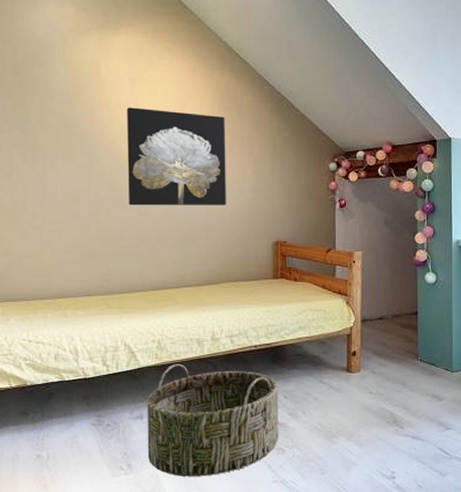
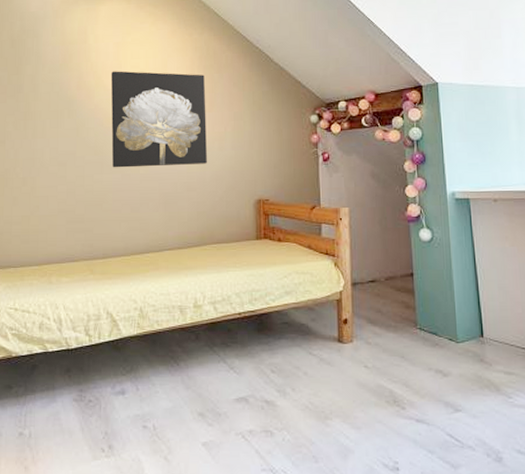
basket: present [147,363,278,476] -> none [129,333,266,462]

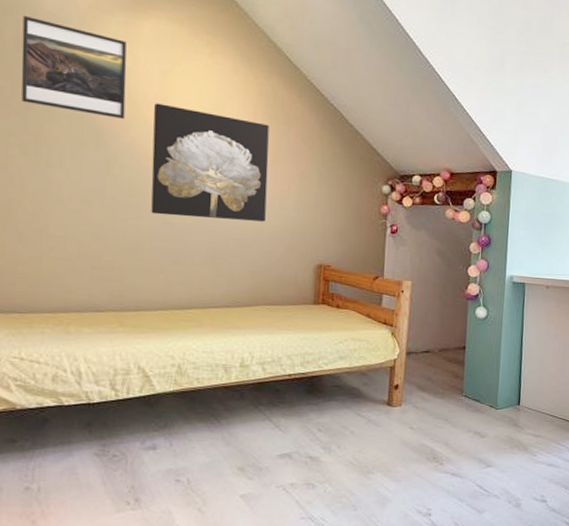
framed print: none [14,18,90,89] -> present [21,16,127,119]

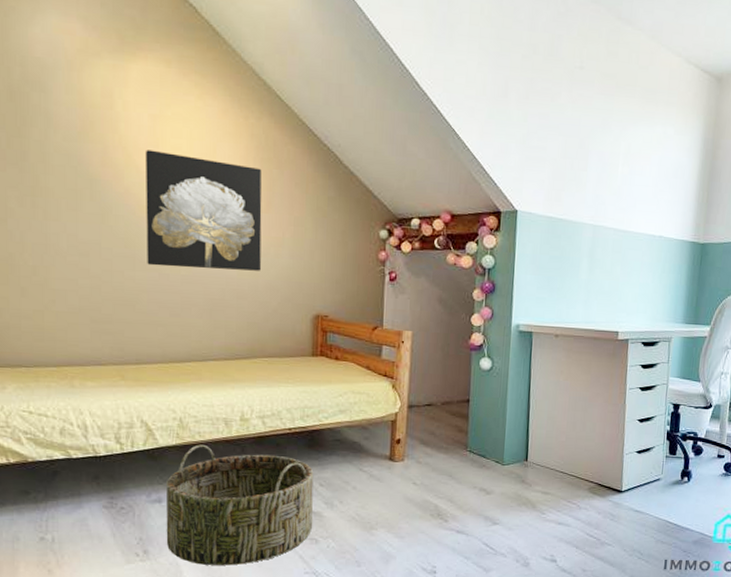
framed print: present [21,16,127,119] -> none [13,64,117,167]
basket: none [159,390,312,512] -> present [166,444,314,566]

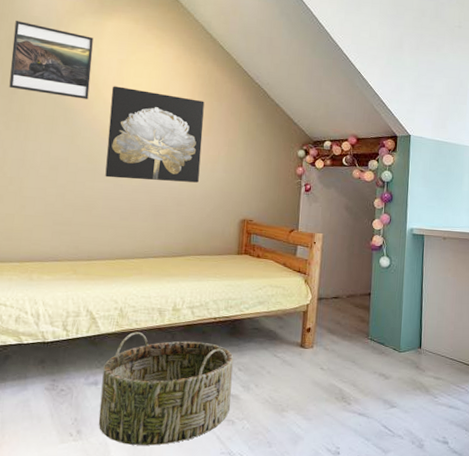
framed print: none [13,64,117,167] -> present [9,21,93,99]

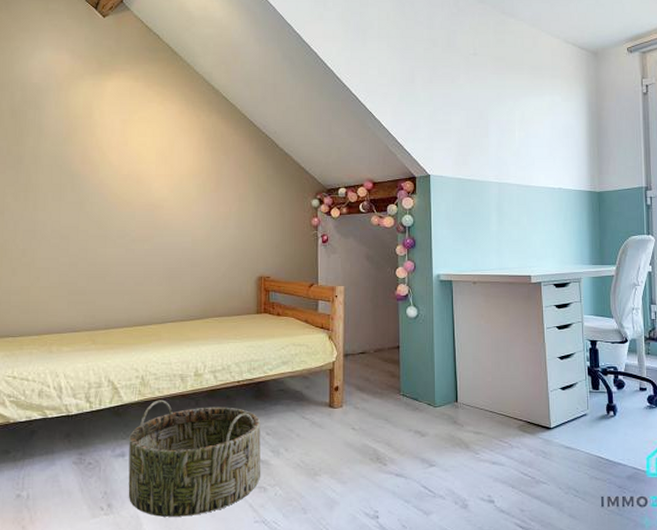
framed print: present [9,21,93,99] -> none [14,89,95,164]
wall art: present [105,86,205,183] -> none [116,148,212,243]

